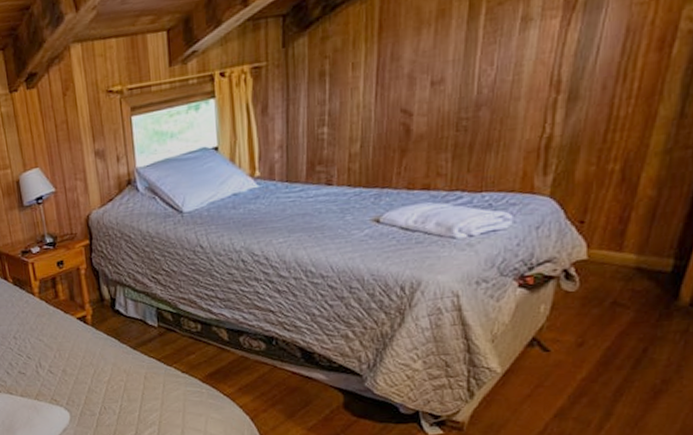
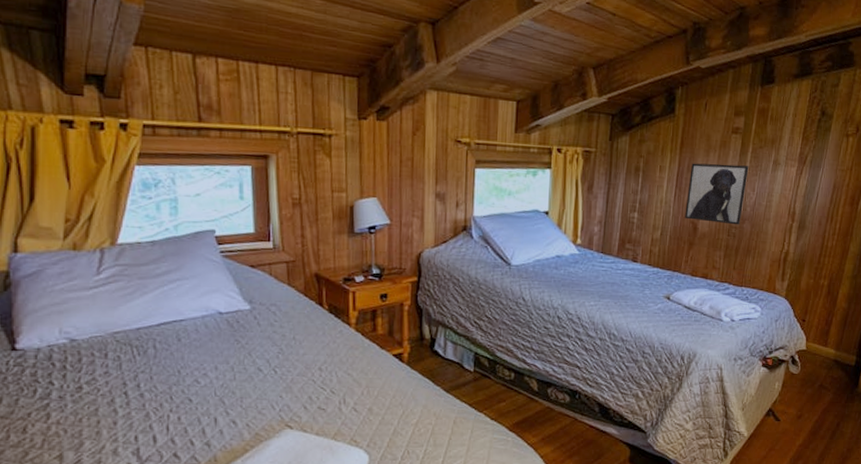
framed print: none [392,33,483,122] -> present [685,163,749,225]

